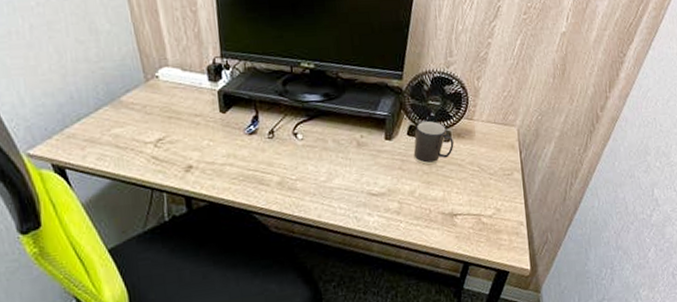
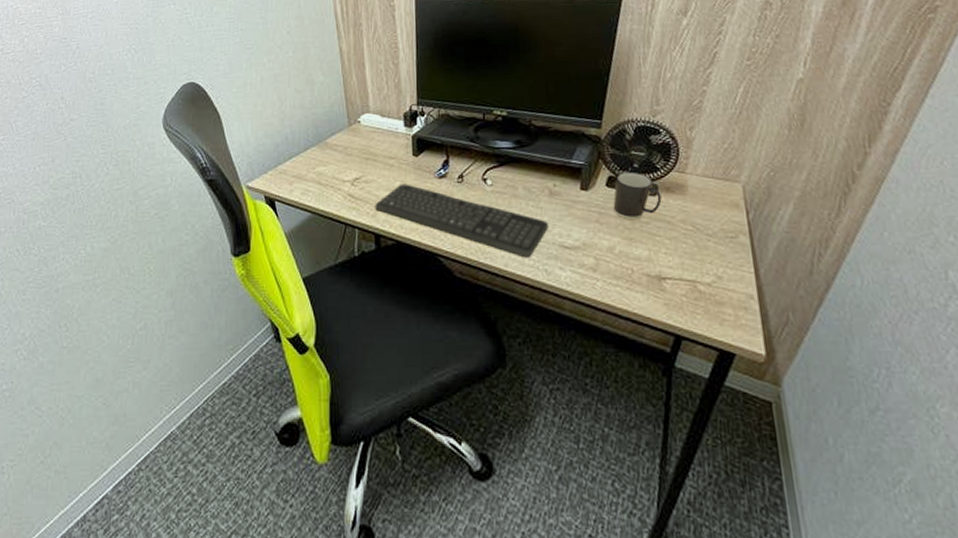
computer keyboard: none [182,142,358,208] -> present [375,184,550,258]

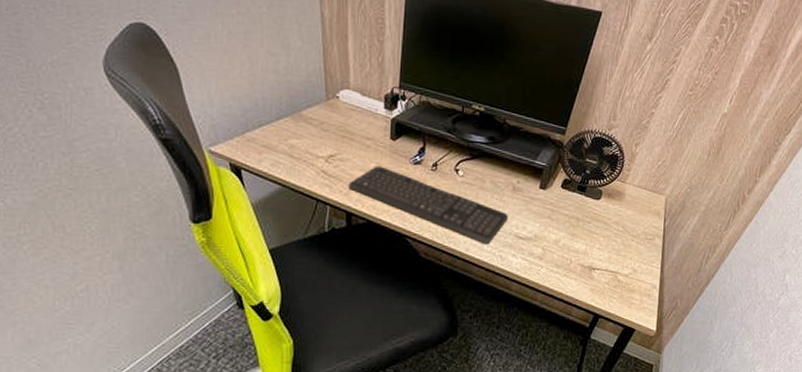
mug: present [613,171,662,220] -> none [564,176,604,219]

